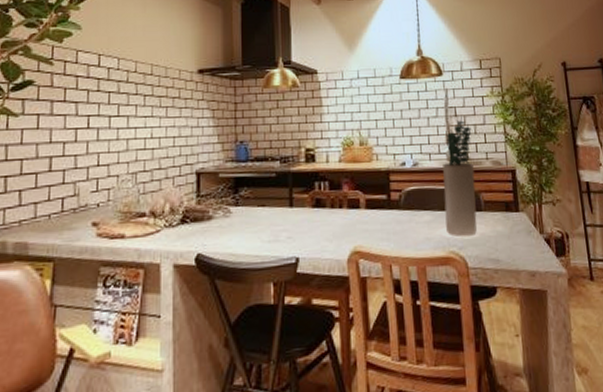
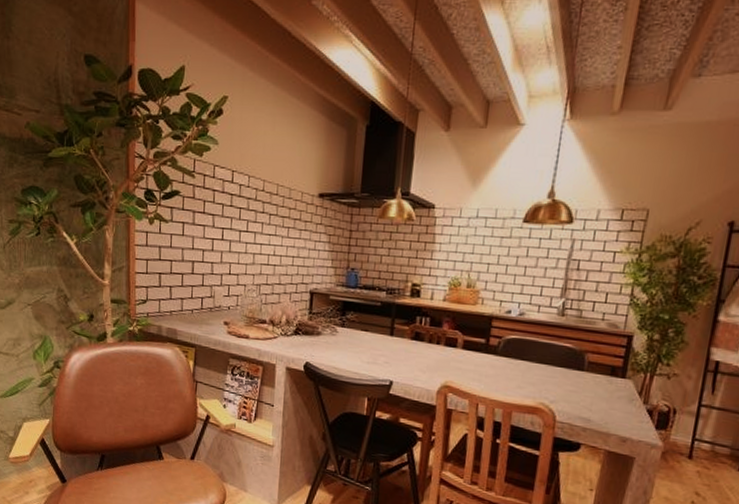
vase: present [443,115,478,238] -> none [540,269,593,394]

